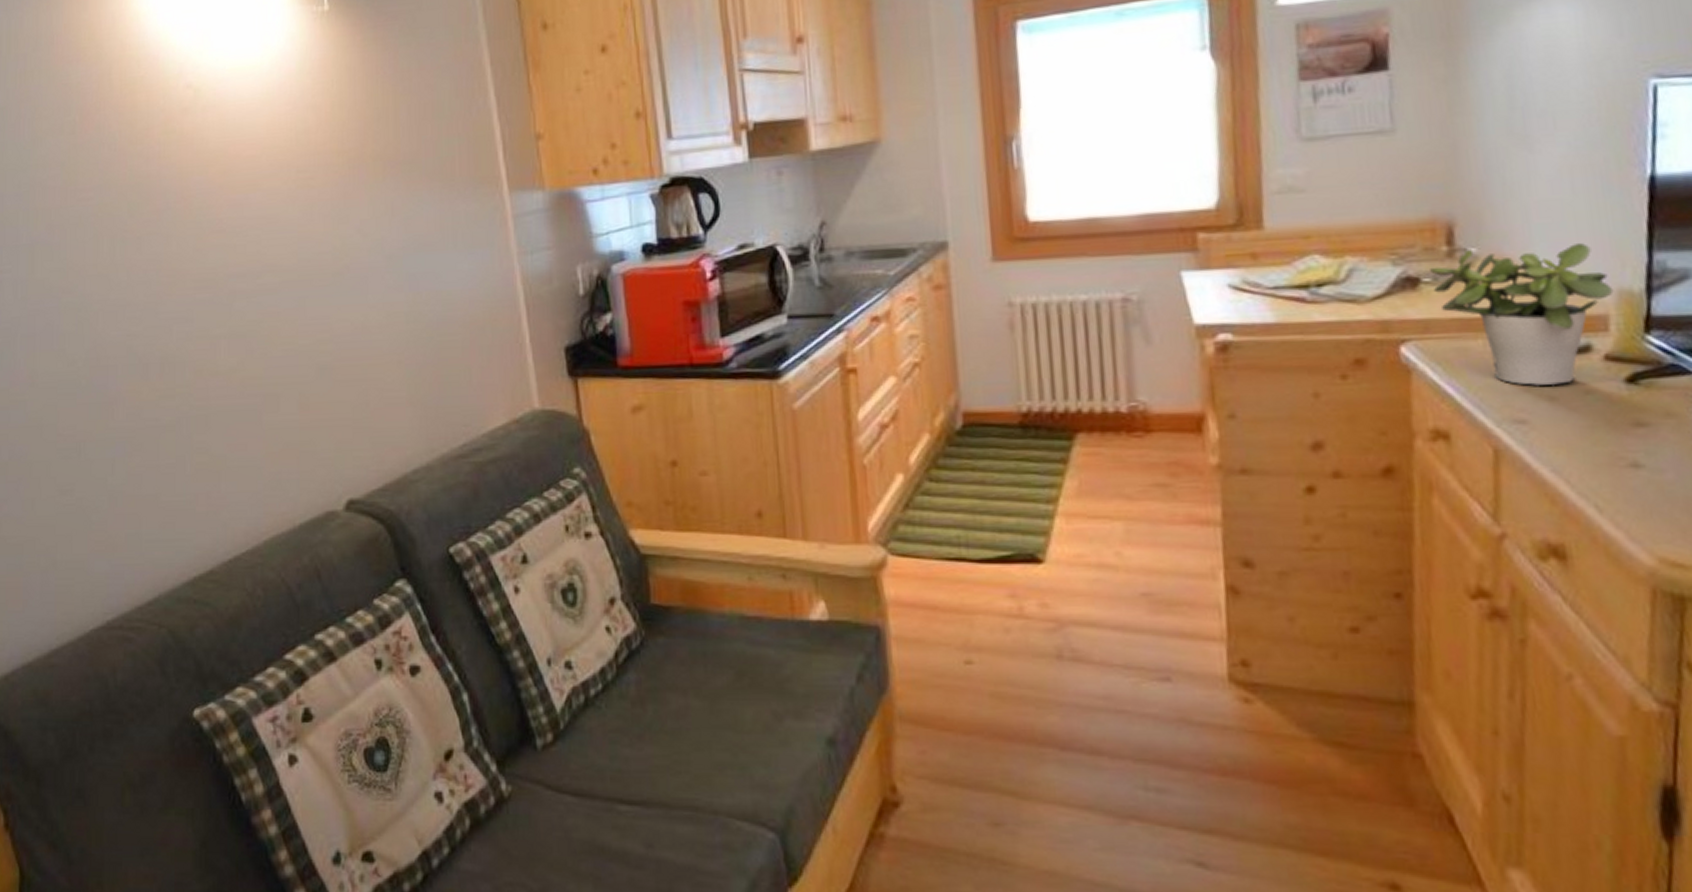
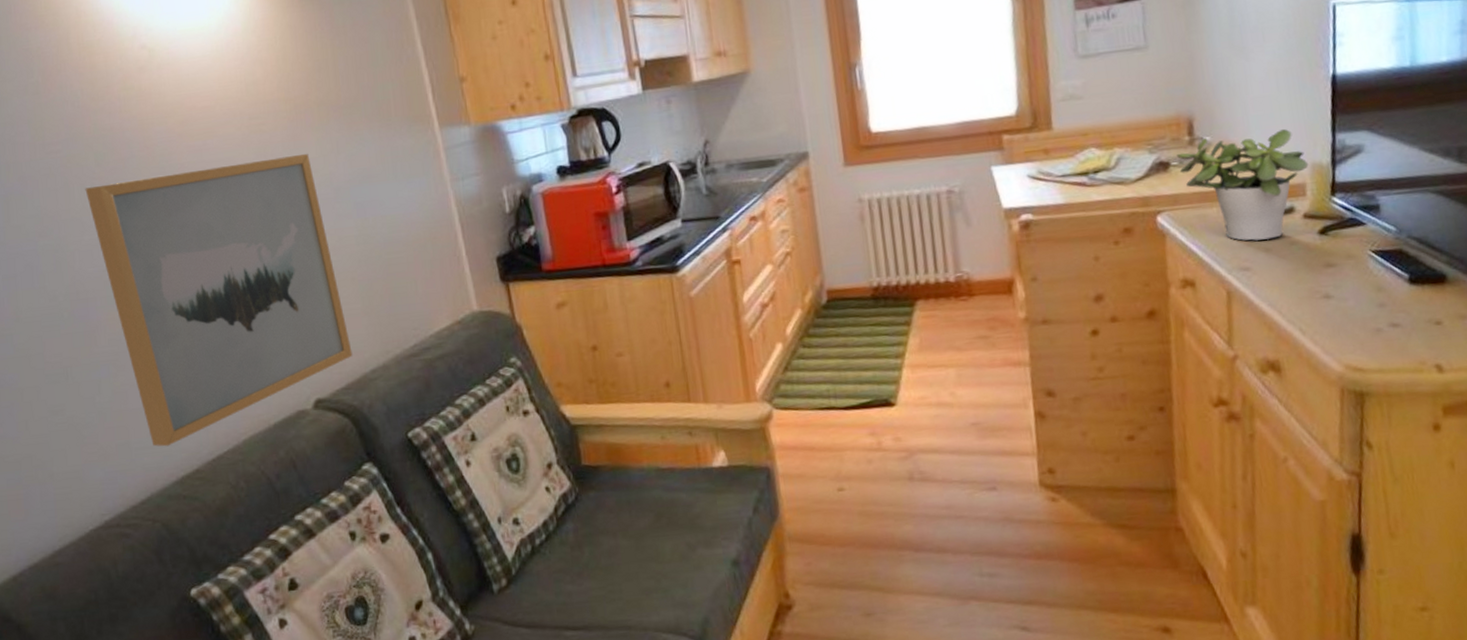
wall art: none [115,214,393,541] -> present [85,153,353,447]

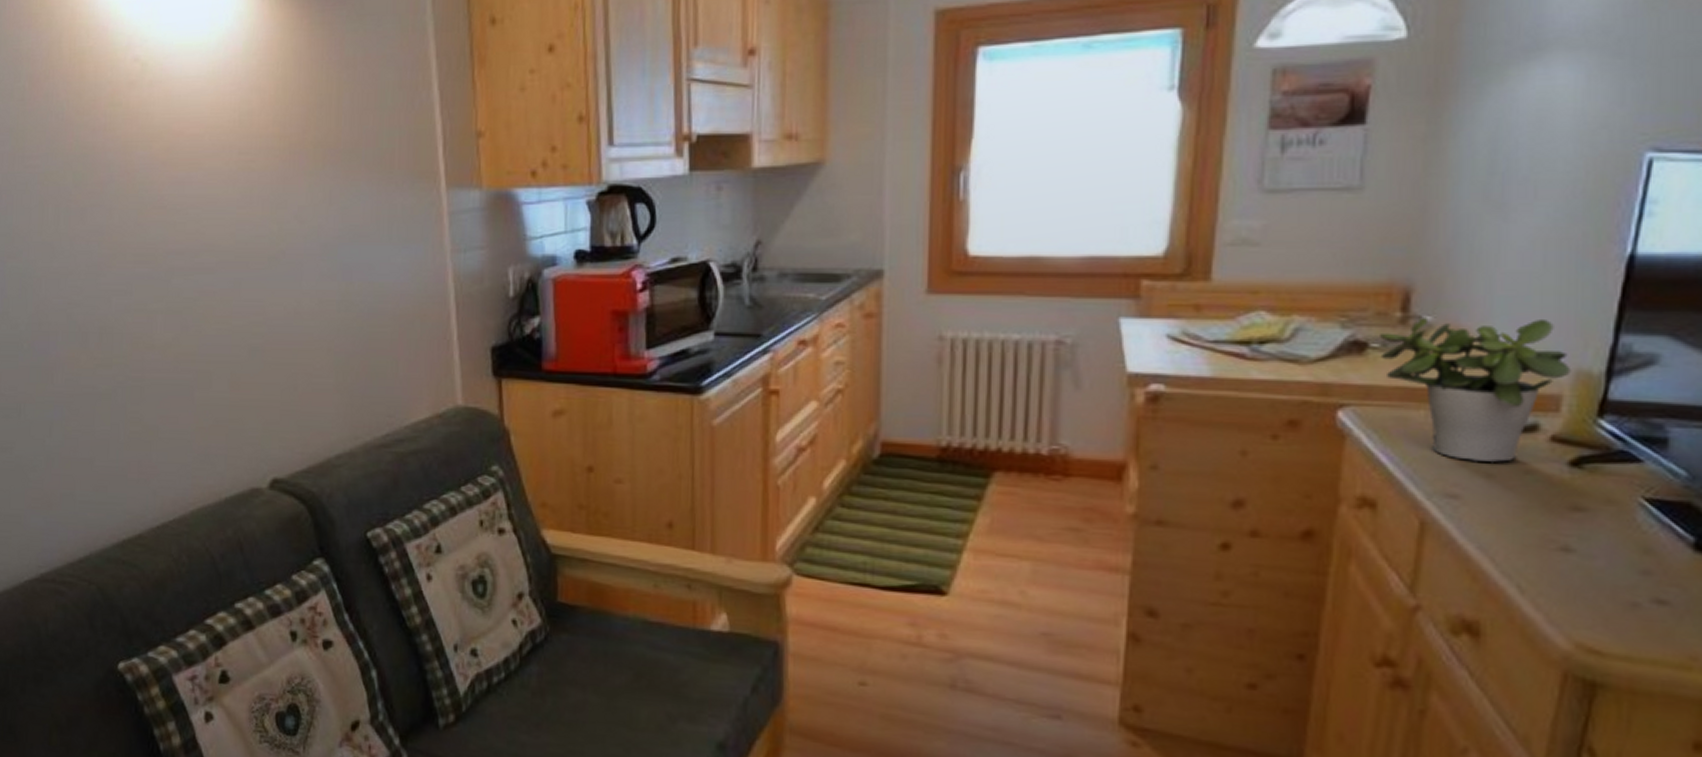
wall art: present [85,153,353,447] -> none [59,200,318,505]

